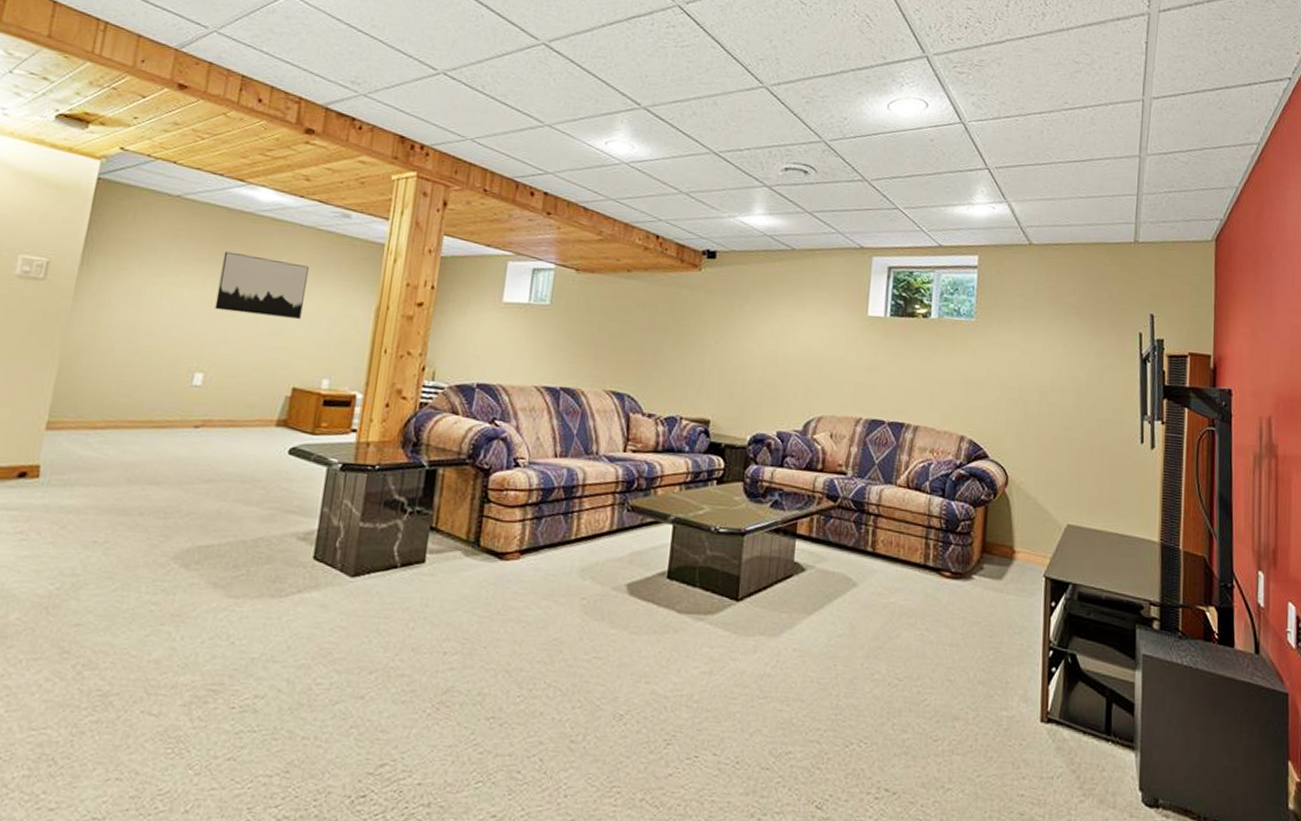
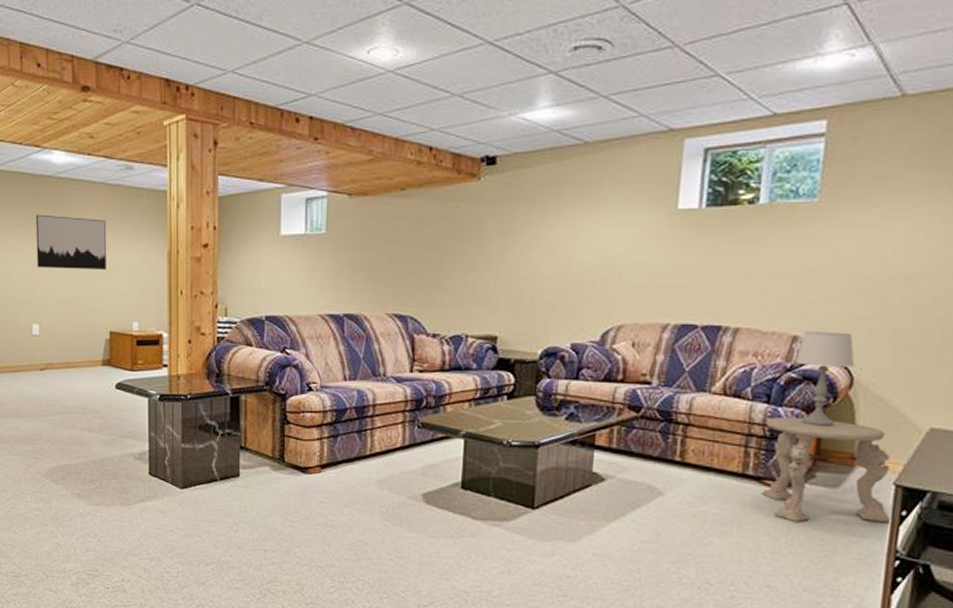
side table: none [940,510,1044,615] -> present [761,416,892,524]
table lamp: none [962,432,1008,521] -> present [794,331,855,426]

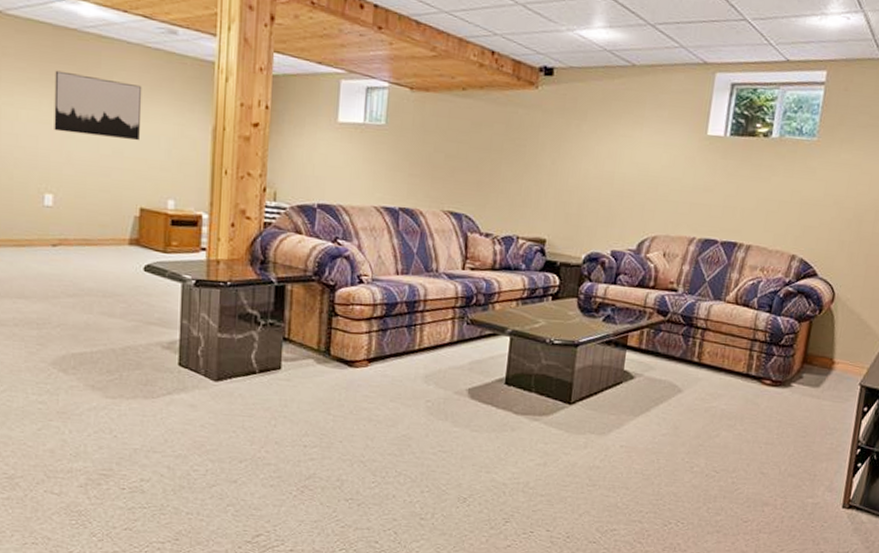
side table: present [761,416,892,524] -> none [760,324,858,418]
table lamp: present [794,331,855,426] -> none [791,251,837,335]

